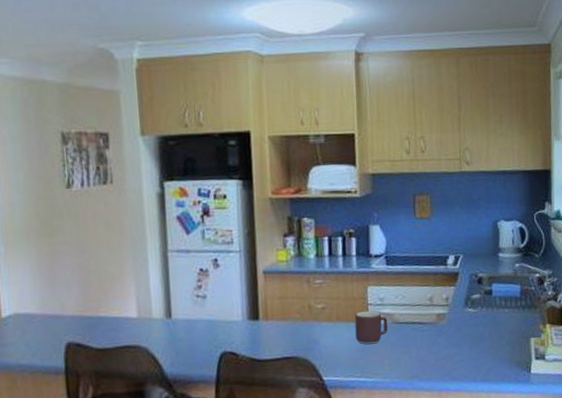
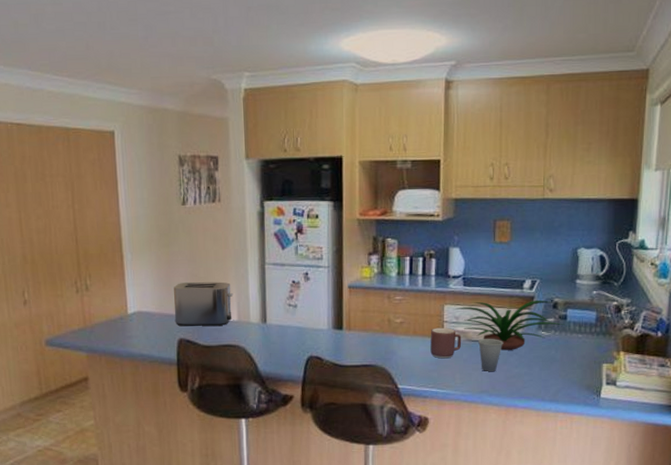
toaster: none [59,274,132,329] -> present [174,282,234,327]
plant: none [379,276,491,331] -> present [455,300,565,351]
cup: none [405,319,431,356] -> present [478,338,504,372]

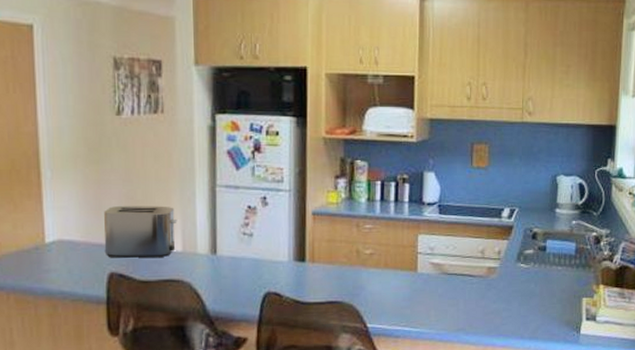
mug: present [430,327,462,359] -> none [403,259,437,294]
plant: present [455,300,565,351] -> none [430,230,545,284]
cup: present [478,338,504,372] -> none [455,271,481,308]

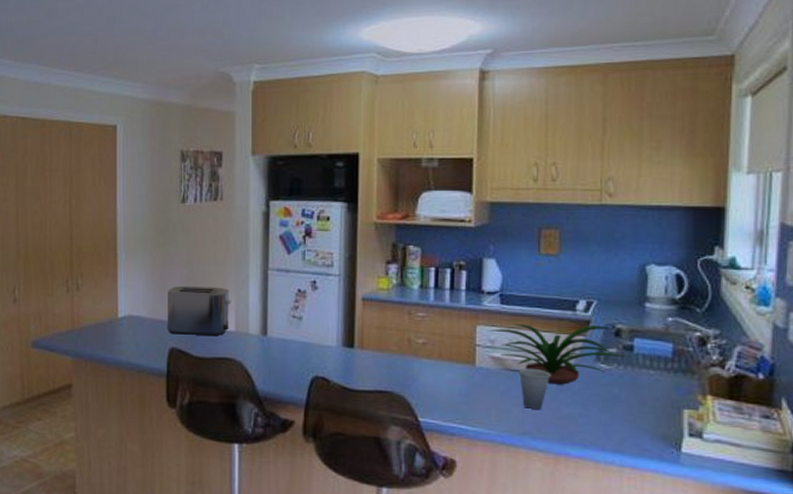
plant: none [430,230,545,284] -> present [490,324,631,385]
cup: none [455,271,481,308] -> present [519,368,551,410]

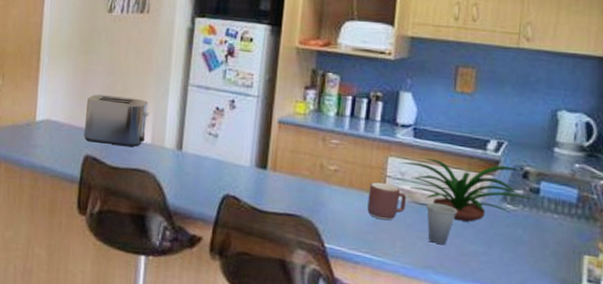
mug: none [459,352,498,390] -> present [367,182,407,221]

